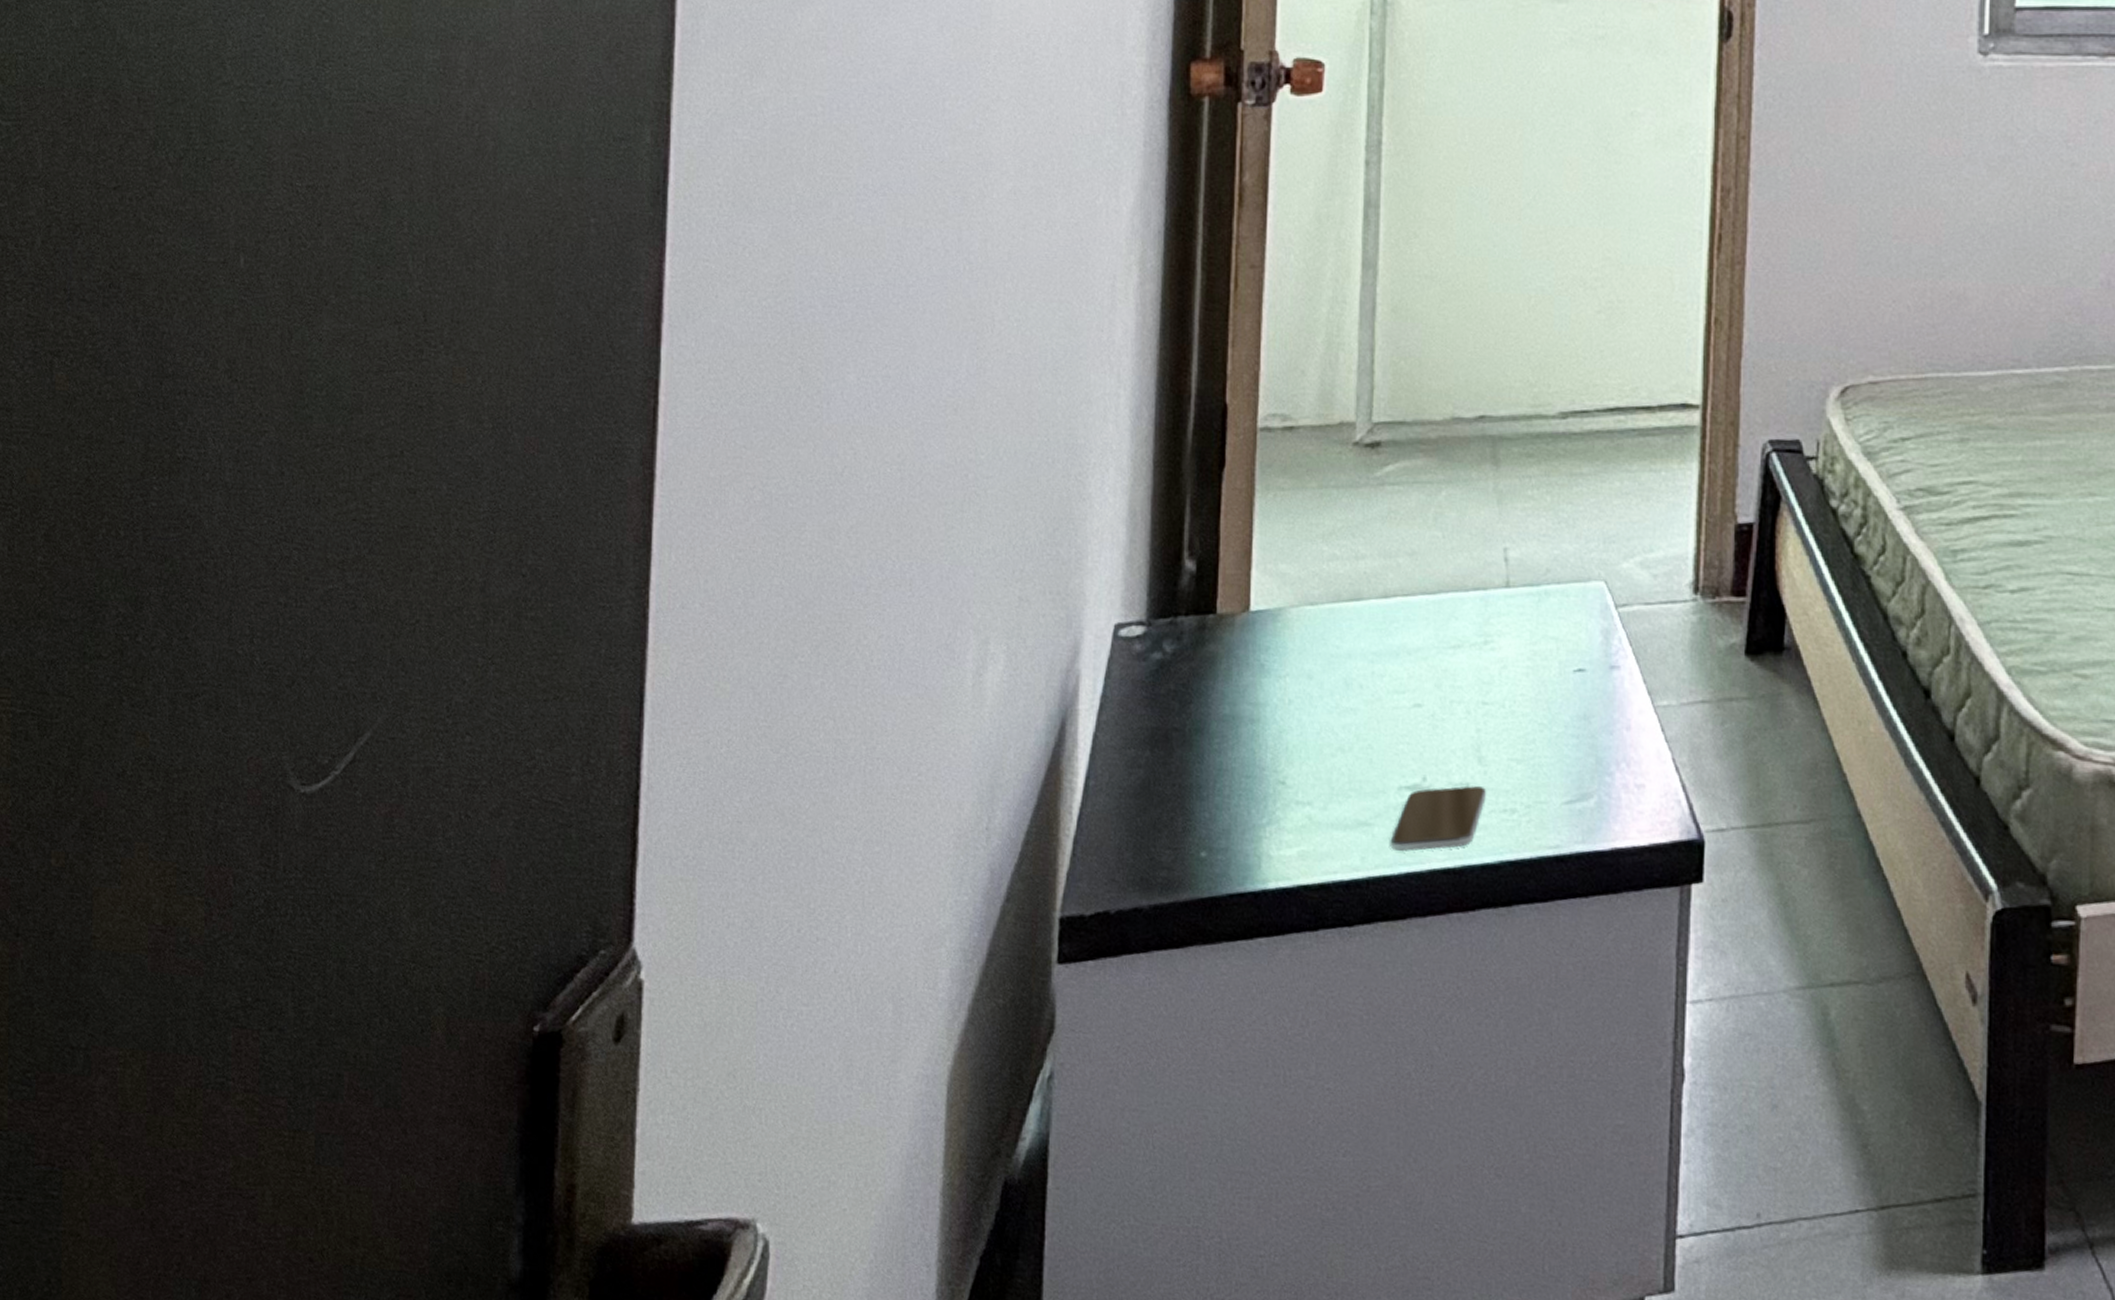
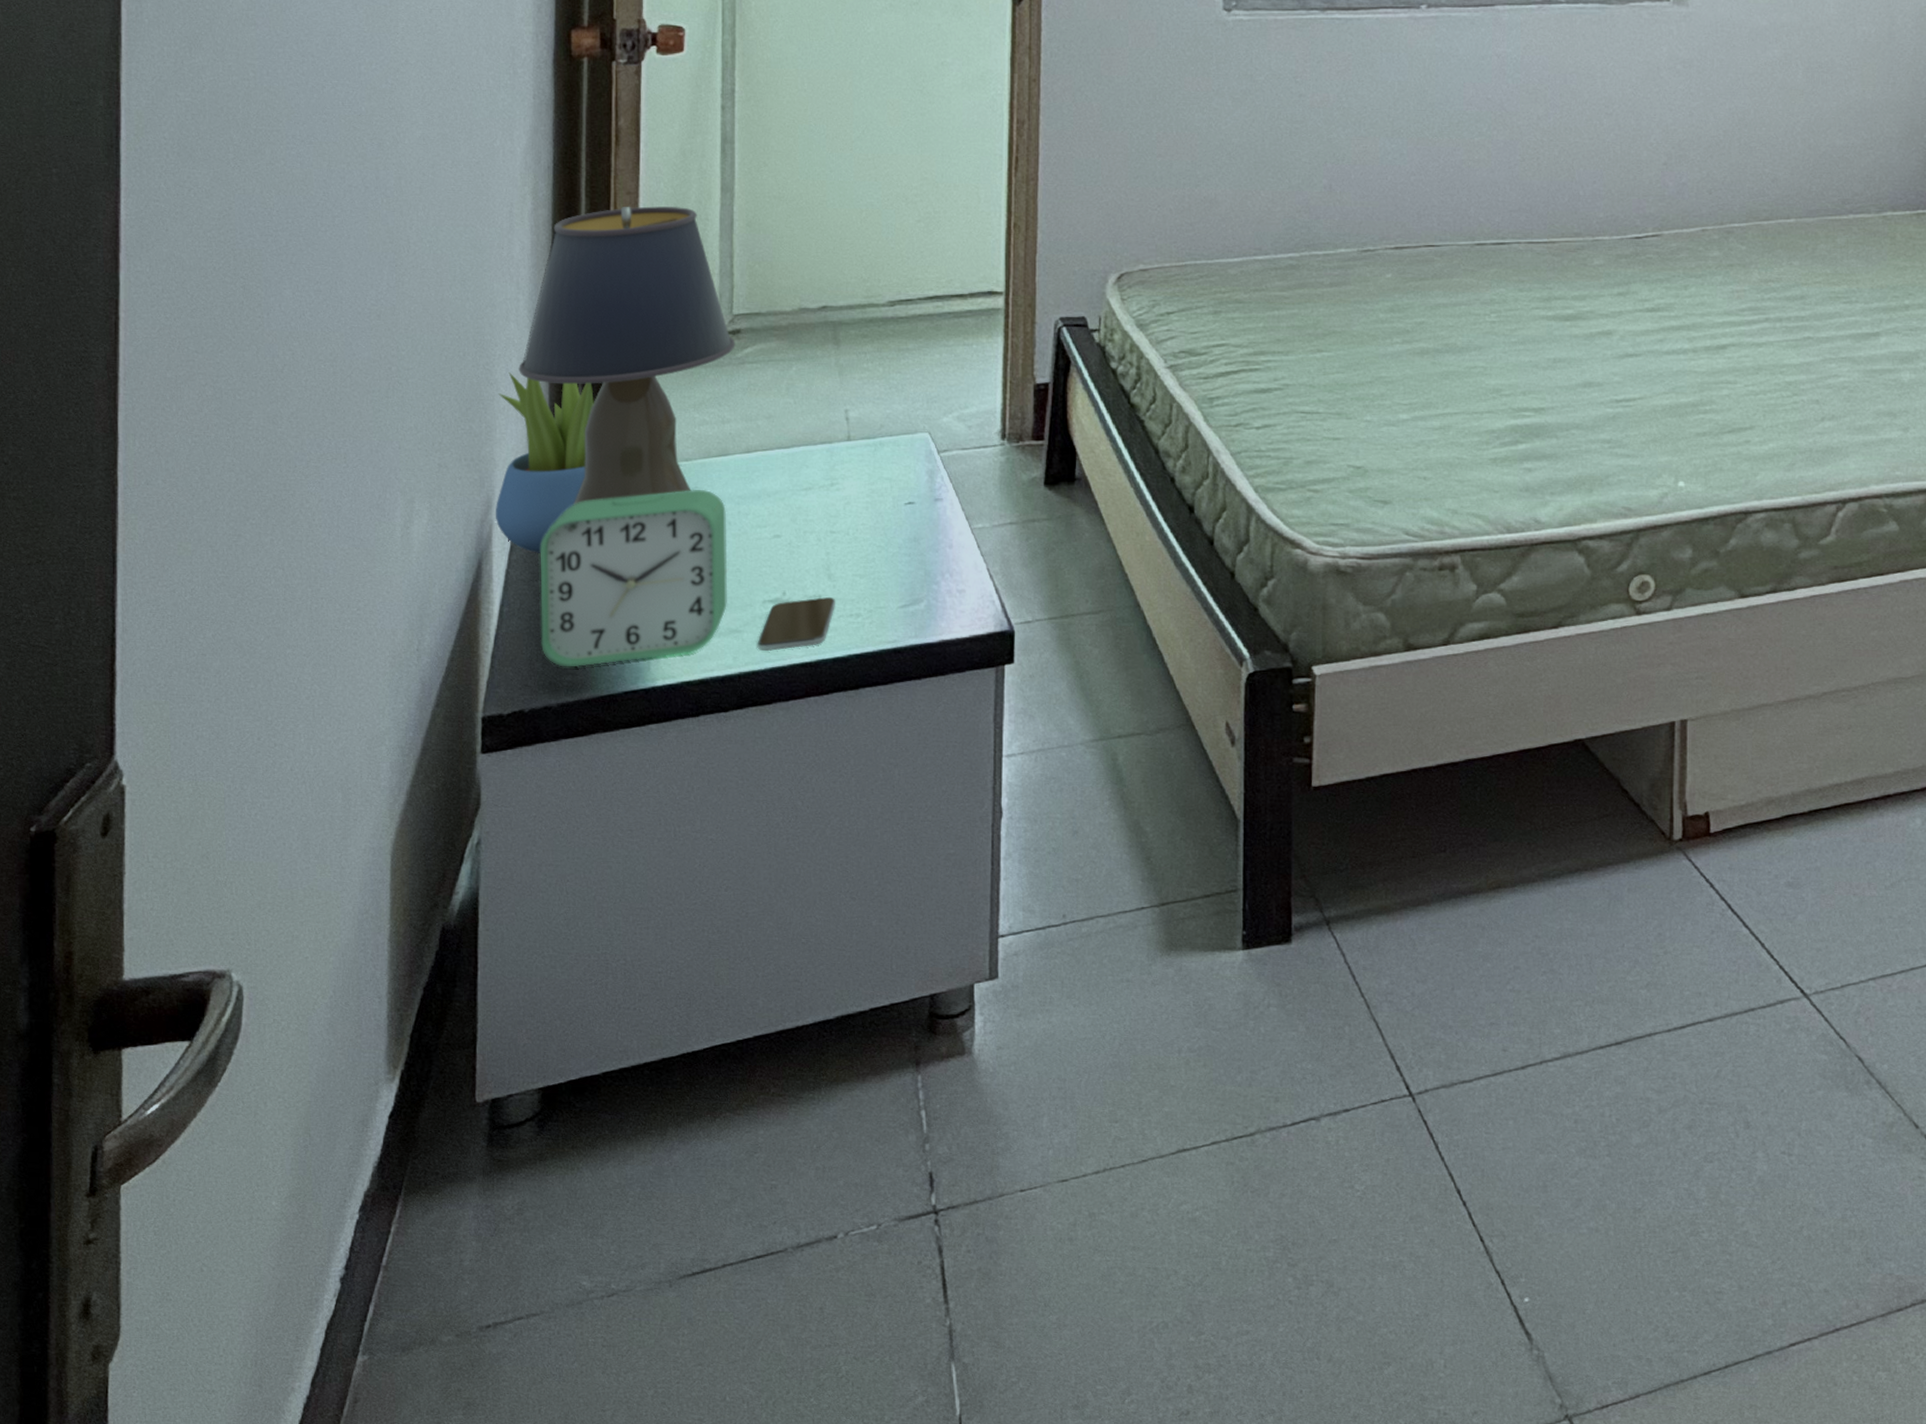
succulent plant: none [1084,486,1204,714] -> present [496,372,594,553]
table lamp: none [1116,282,1374,657] -> present [519,206,735,506]
alarm clock: none [1132,641,1357,861] -> present [540,489,727,668]

